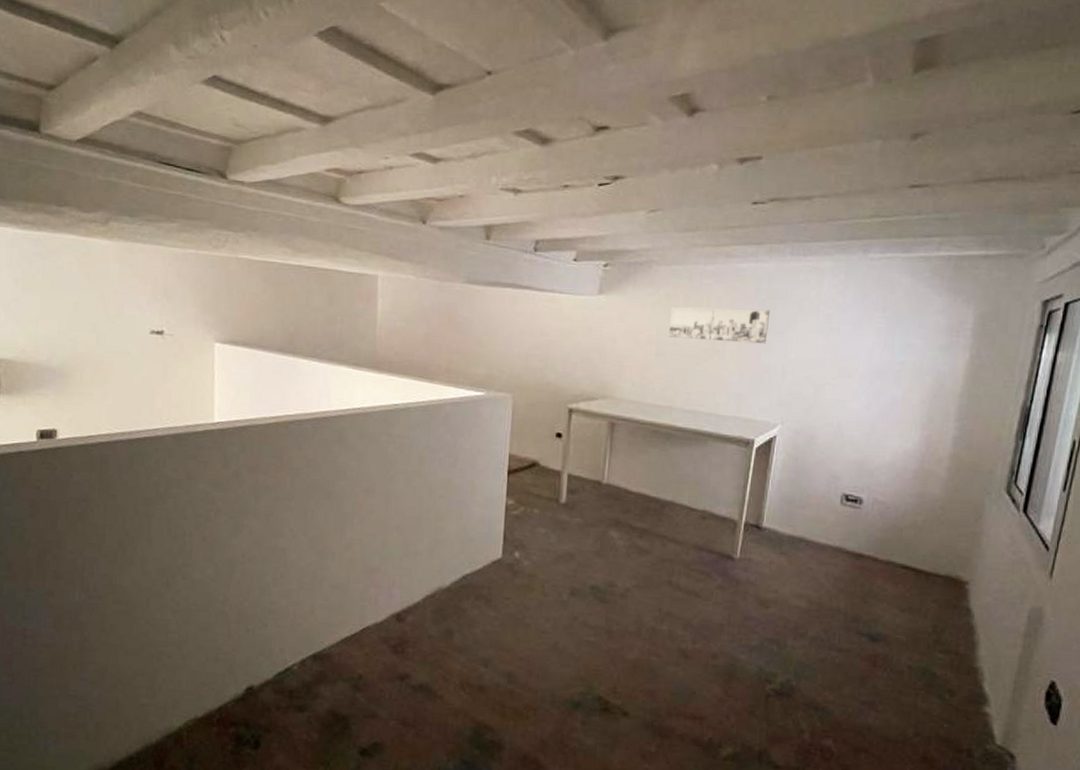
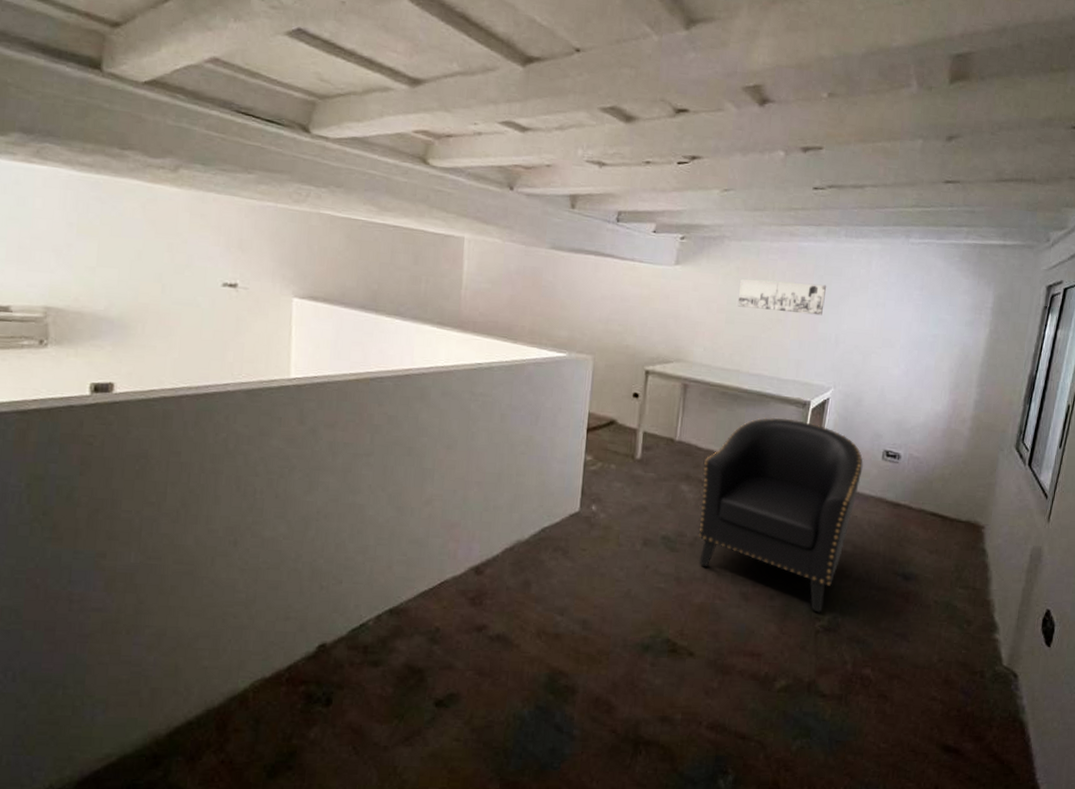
chair: none [630,457,818,675] -> present [698,417,864,613]

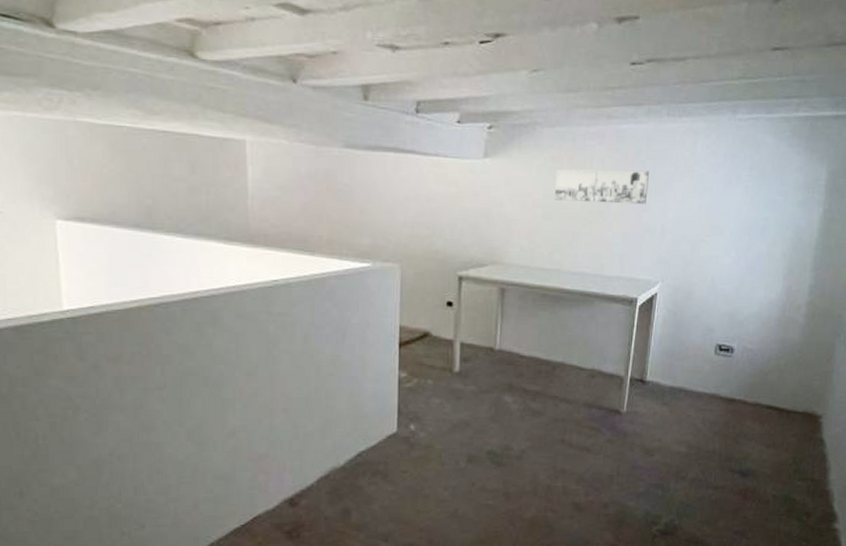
chair: present [698,417,864,613] -> none [525,317,696,517]

